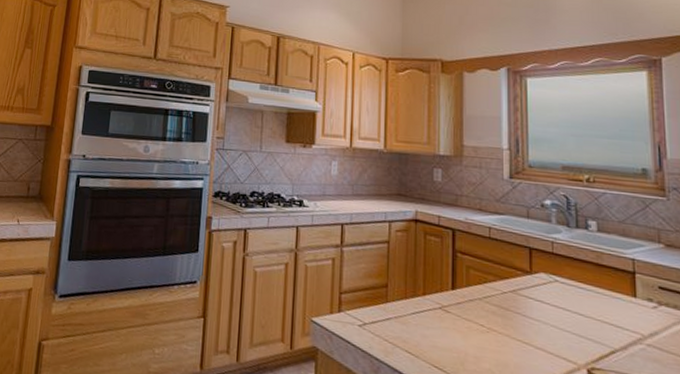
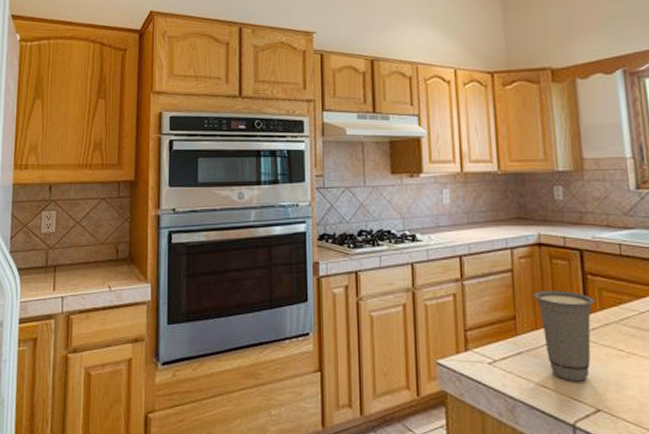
cup: none [406,263,462,351] -> present [533,290,595,382]

